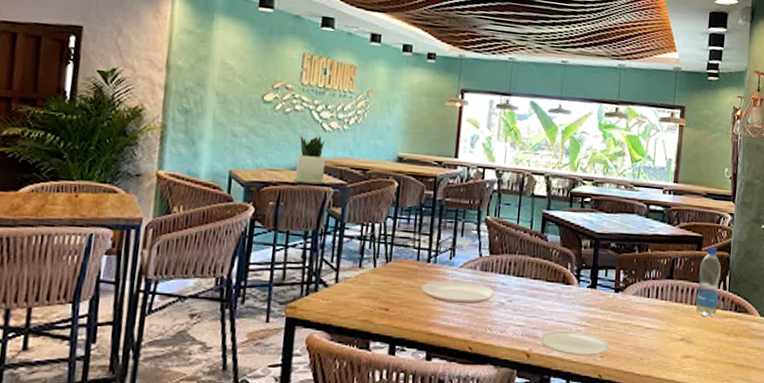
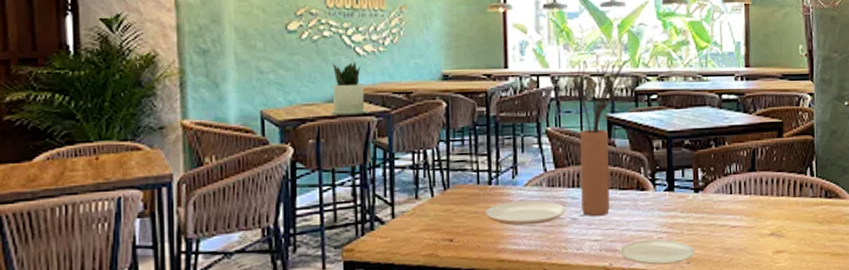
vase: none [509,155,566,303] -> present [573,54,627,216]
bottle: present [695,246,721,317] -> none [782,131,807,207]

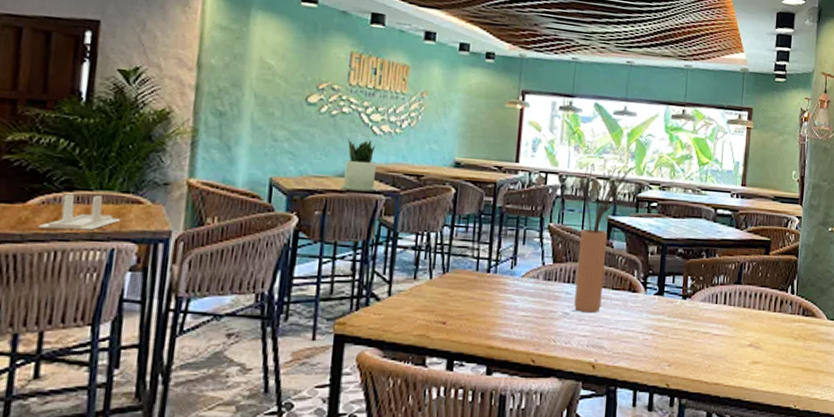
napkin holder: none [46,146,124,184] -> present [38,194,122,231]
plate: present [486,200,566,226] -> none [481,290,559,316]
plate: present [620,239,696,265] -> none [606,340,678,365]

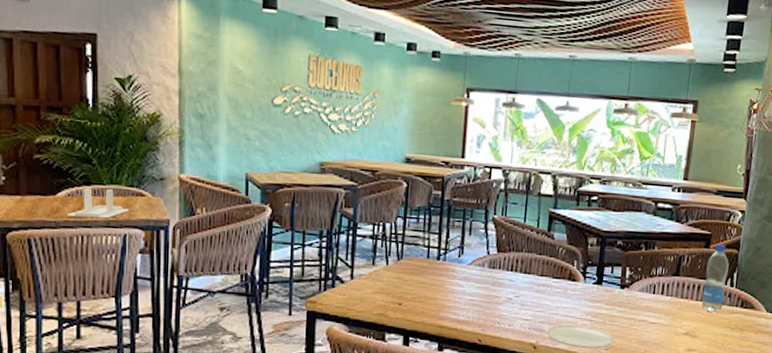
planter: present [339,139,378,193] -> none [305,137,338,187]
vase: present [574,158,632,313] -> none [517,153,573,299]
plate: none [606,340,678,365] -> present [547,324,615,349]
bottle: none [764,250,789,321] -> present [701,243,729,312]

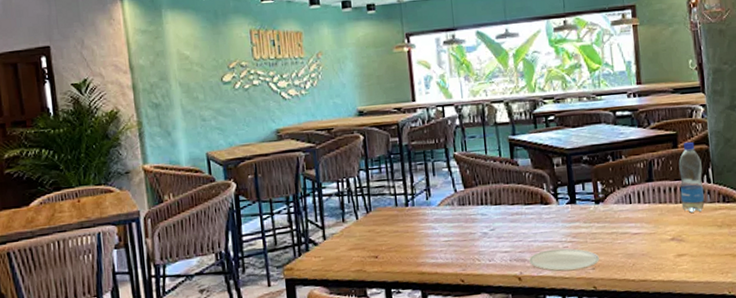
napkin holder: present [67,187,130,219] -> none [41,191,101,224]

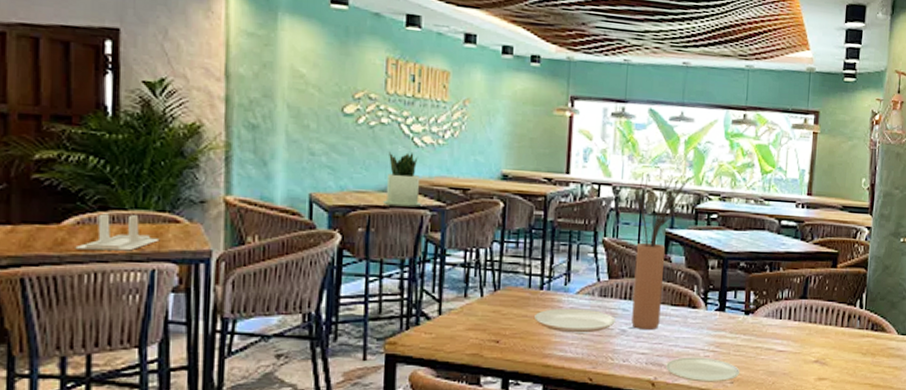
napkin holder: none [41,191,101,224] -> present [75,213,160,251]
planter: none [263,105,296,154] -> present [382,151,422,208]
plate: none [405,218,477,242] -> present [535,308,616,333]
vase: none [475,82,524,230] -> present [631,168,690,329]
bottle: present [678,141,705,213] -> none [830,263,858,337]

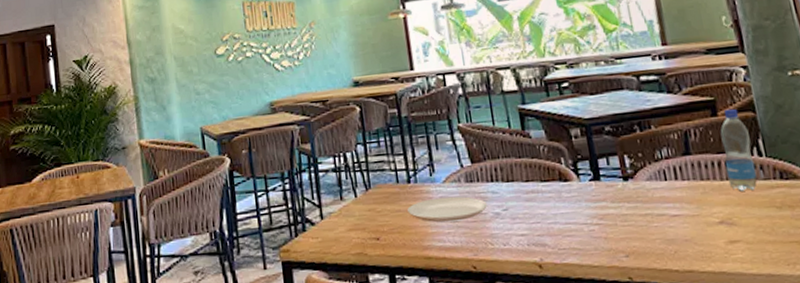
napkin holder: present [75,213,160,251] -> none [42,167,98,200]
planter: present [382,151,422,208] -> none [257,77,291,127]
vase: present [631,168,690,329] -> none [478,48,533,210]
plate: present [666,357,741,382] -> none [549,231,634,259]
bottle: none [830,263,858,337] -> present [720,108,757,191]

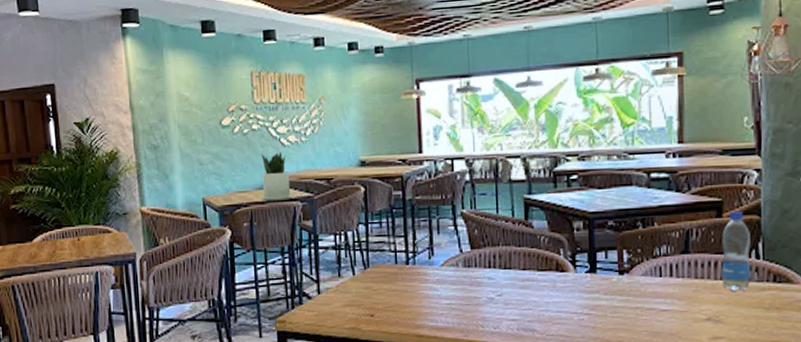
planter: none [257,77,291,127] -> present [260,152,294,202]
plate: present [407,196,487,223] -> none [404,280,482,304]

